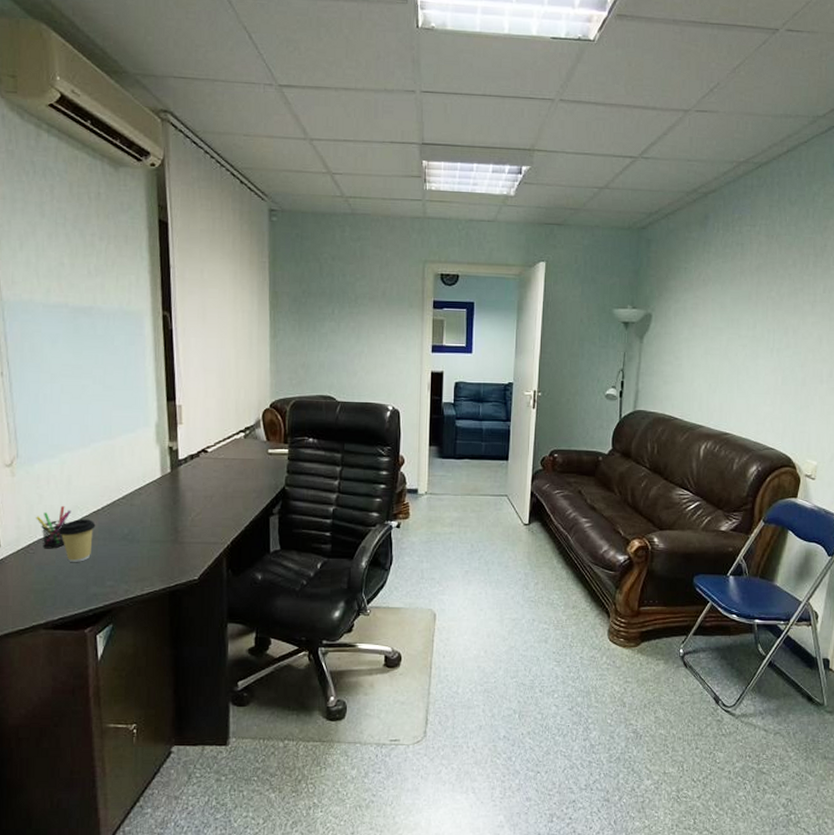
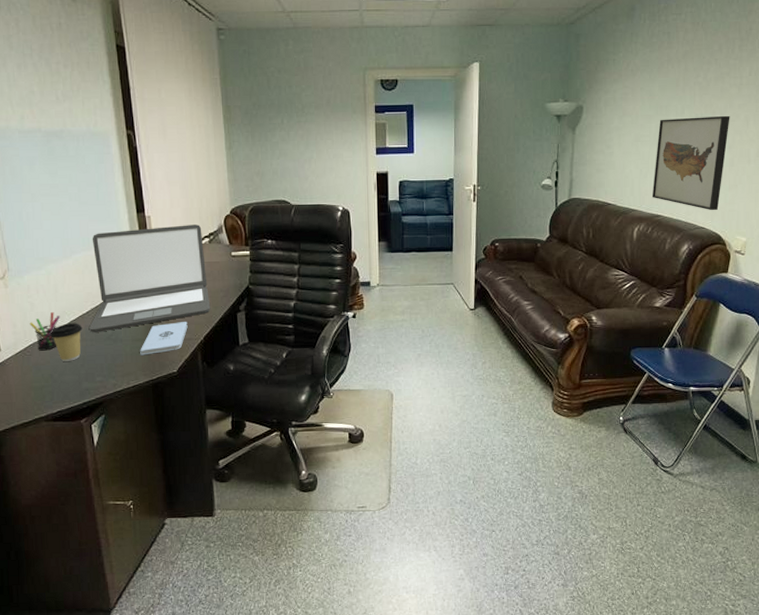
laptop: none [102,417,241,531] -> present [88,224,211,333]
notepad: none [158,523,214,559] -> present [140,322,188,356]
wall art: none [720,332,803,432] -> present [652,115,730,211]

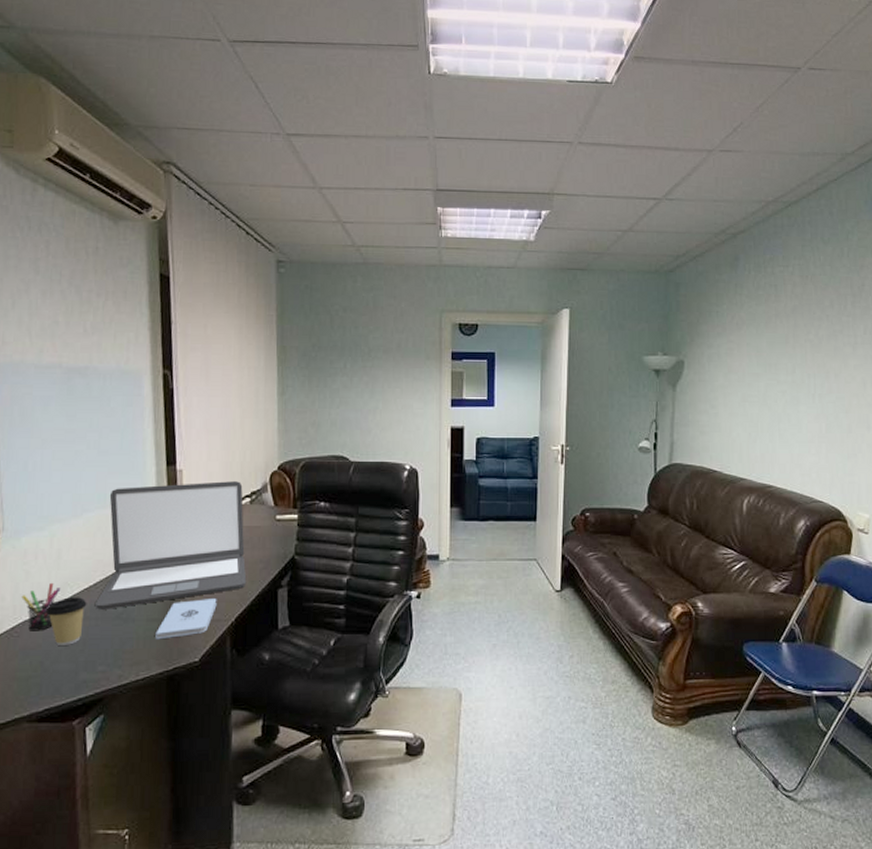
wall art: present [652,115,730,211] -> none [762,376,846,483]

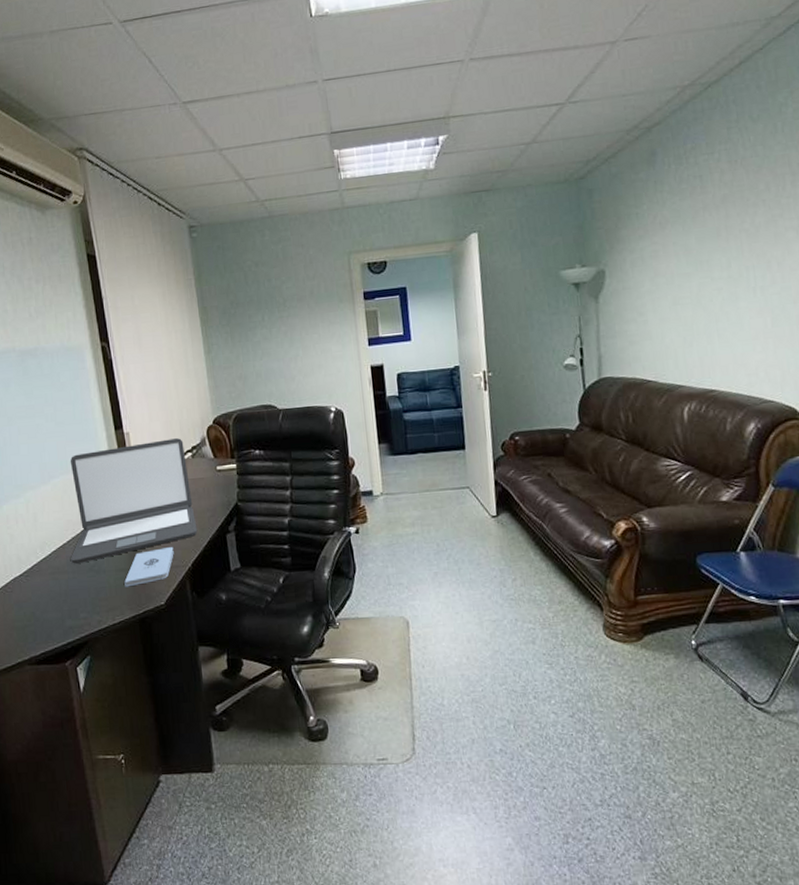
pen holder: present [21,582,61,631] -> none [10,542,41,587]
coffee cup: present [45,597,87,647] -> none [30,554,64,598]

